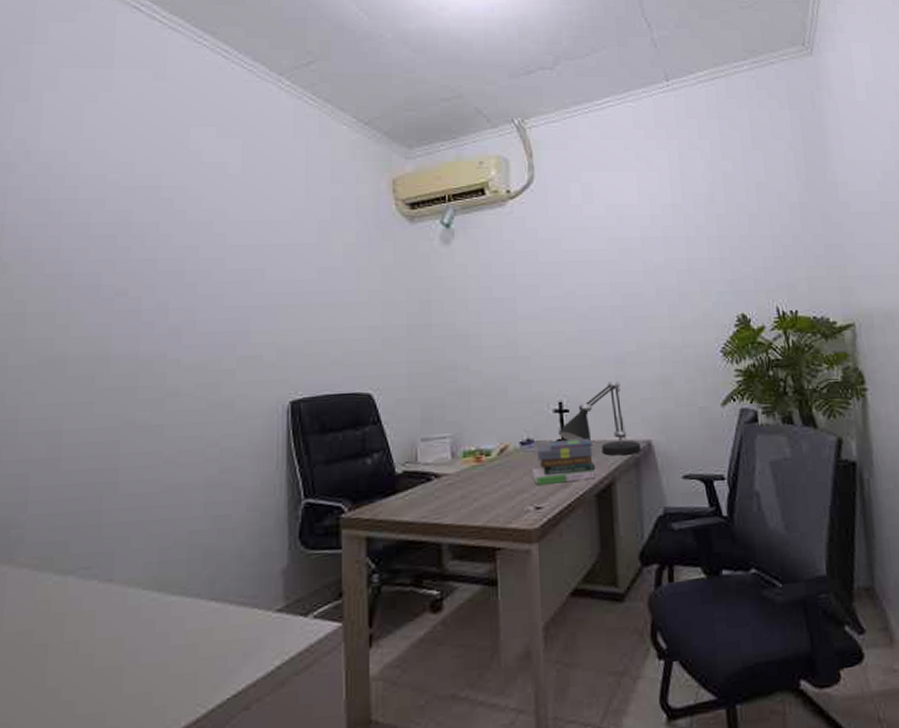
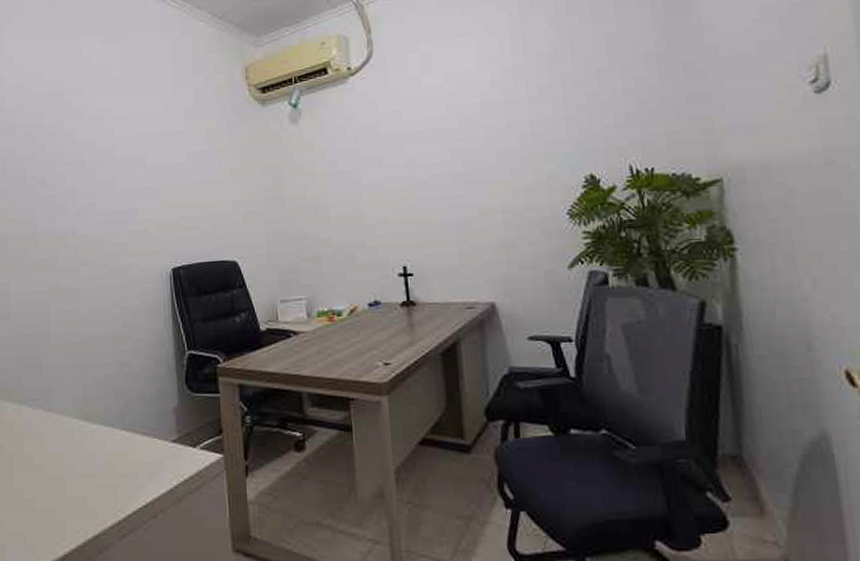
books: present [532,439,595,485] -> none [380,301,440,343]
desk lamp: present [558,381,642,456] -> none [403,246,485,317]

